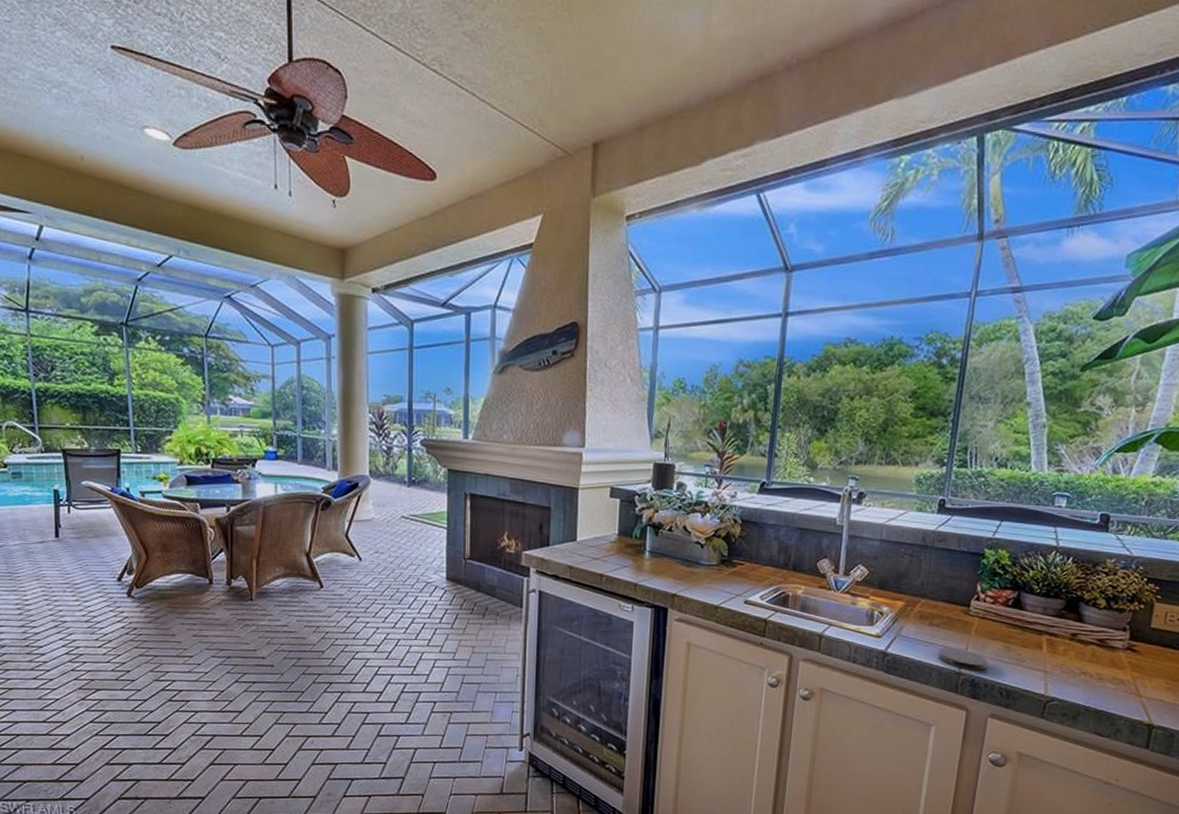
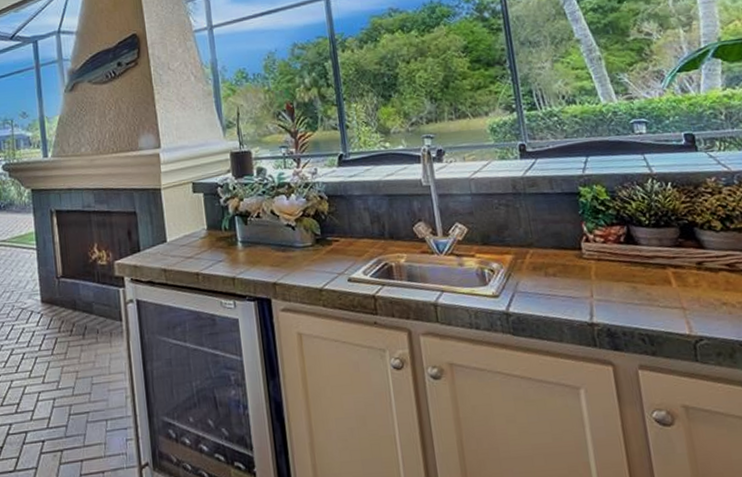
coaster: present [938,647,988,671] -> none [563,296,619,319]

